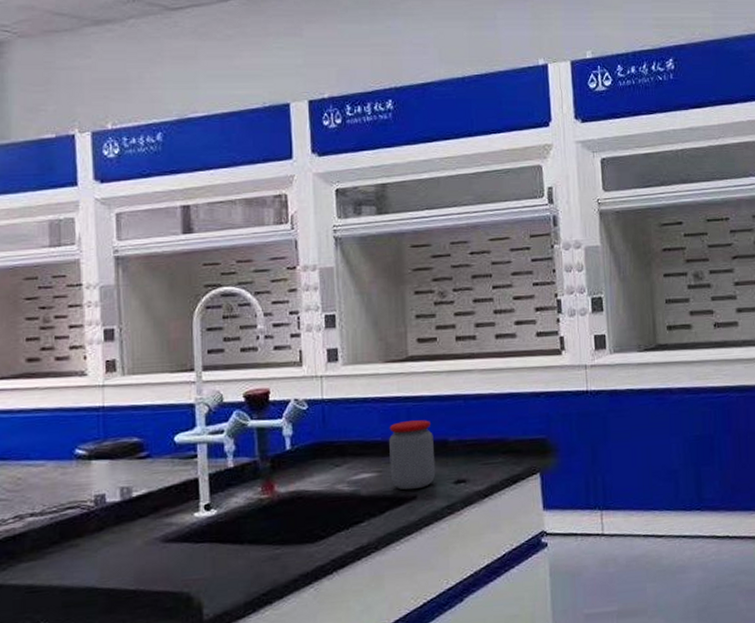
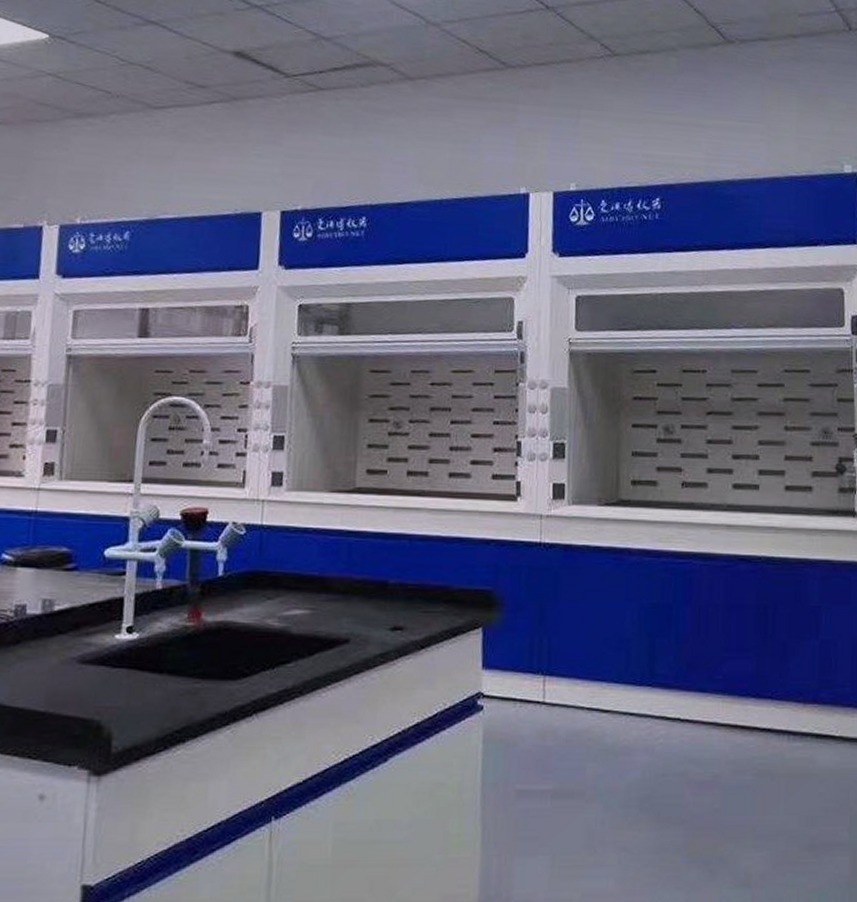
jar: present [389,420,436,490] -> none [324,557,374,633]

